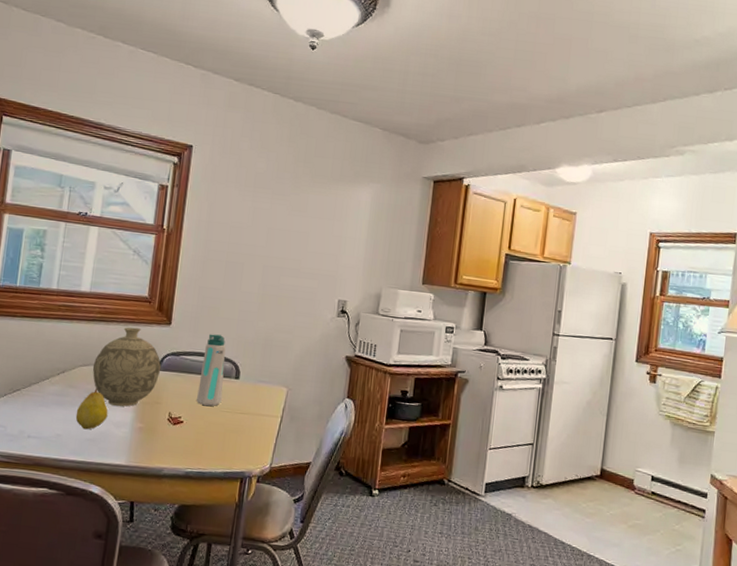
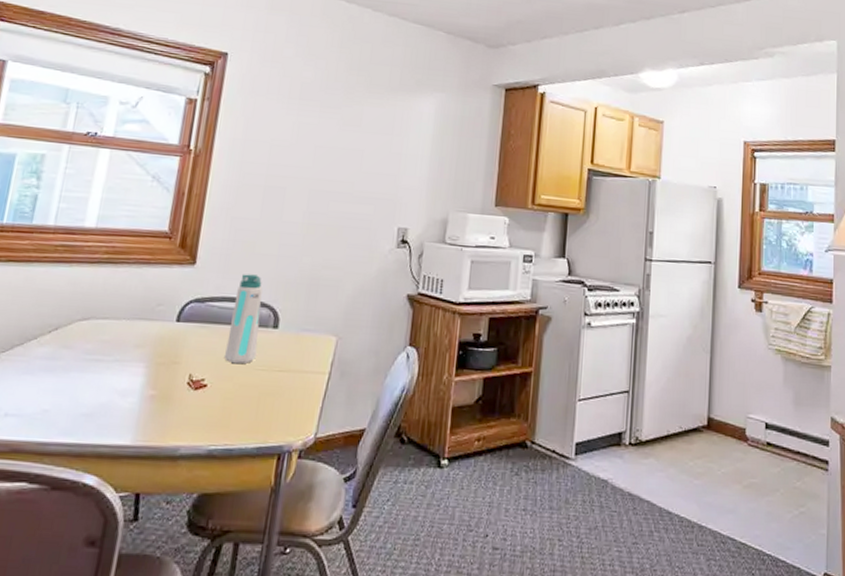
fruit: present [75,388,108,430] -> none [68,347,112,402]
decorative vase: present [92,327,161,407] -> none [94,269,182,370]

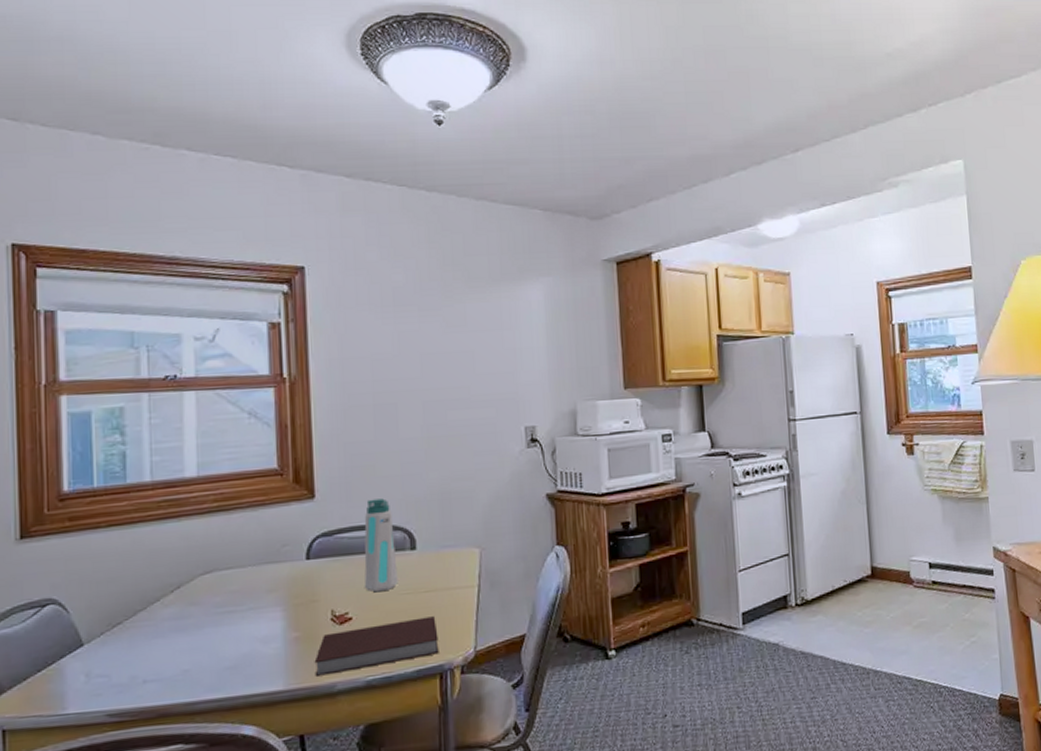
notebook: none [162,395,284,438] -> present [314,616,439,676]

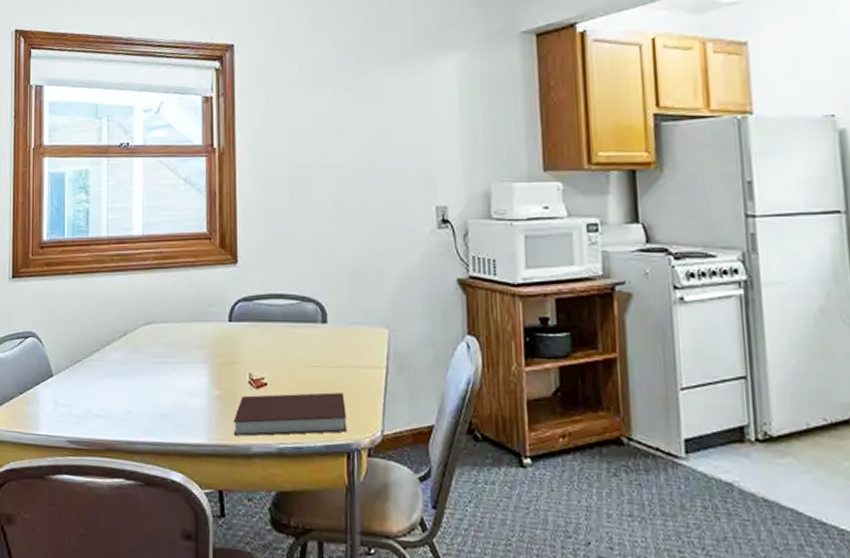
water bottle: present [364,498,398,593] -> none [279,269,310,362]

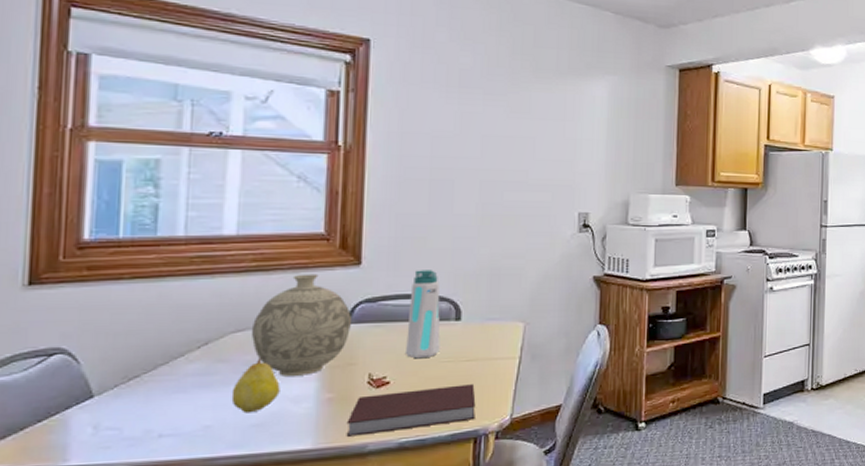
fruit: none [144,350,180,403] -> present [231,357,280,413]
decorative vase: none [156,272,233,370] -> present [251,274,353,376]
water bottle: none [279,269,310,362] -> present [406,270,441,359]

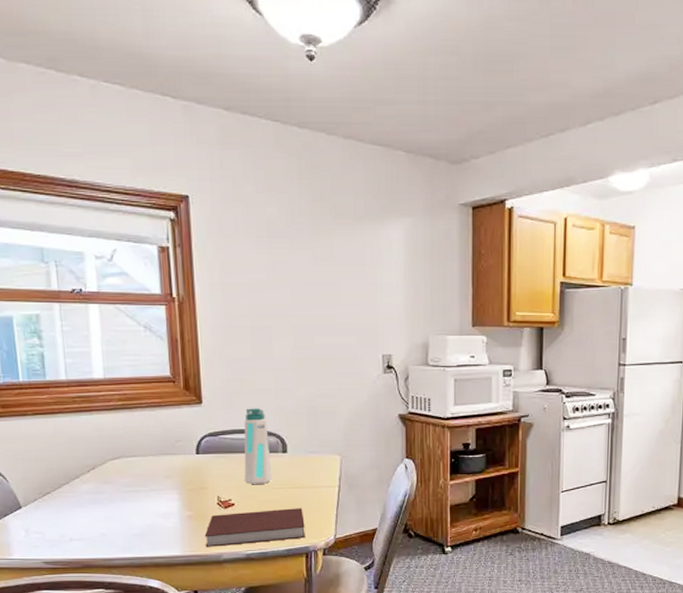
fruit: present [231,357,280,413] -> none [117,480,152,525]
decorative vase: present [251,274,353,376] -> none [124,411,200,496]

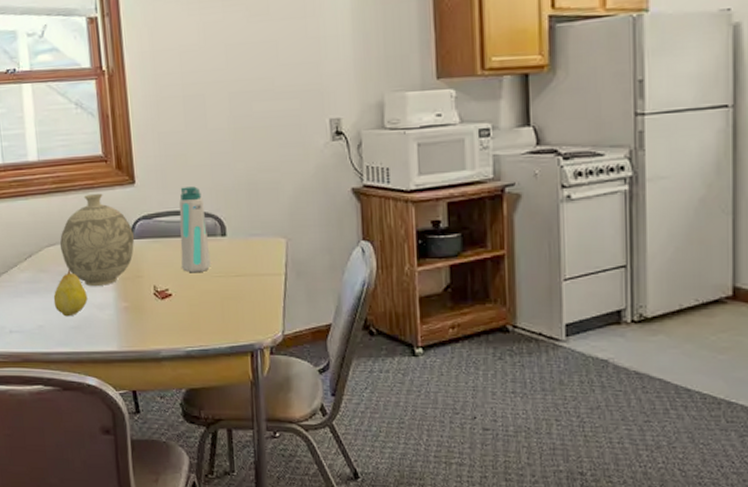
fruit: none [117,480,152,525] -> present [53,268,88,317]
decorative vase: none [124,411,200,496] -> present [59,193,135,286]
notebook: present [204,508,305,547] -> none [141,299,250,342]

